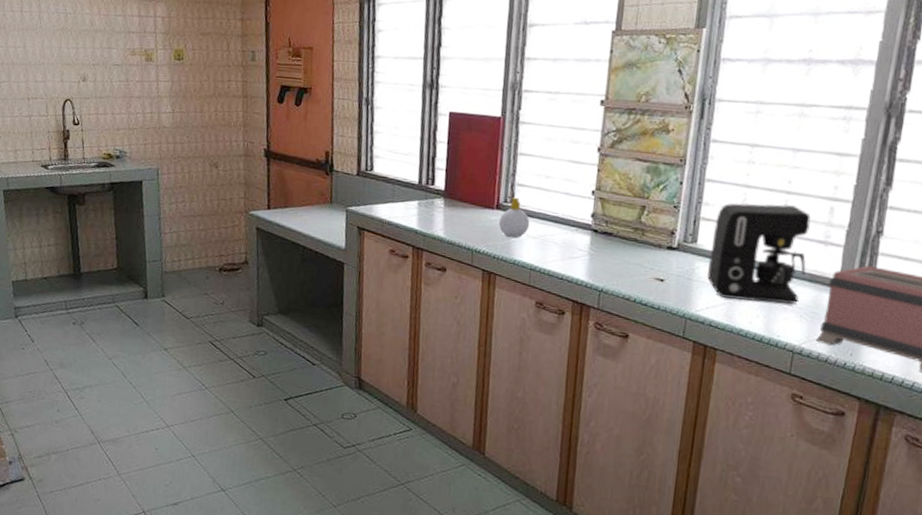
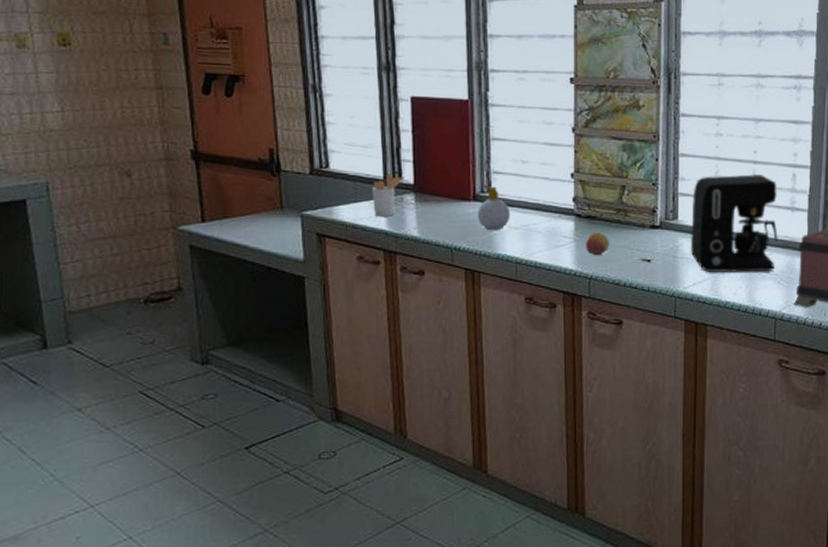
utensil holder: none [407,178,438,217] -> present [372,172,406,216]
fruit: none [599,248,624,271] -> present [586,233,610,256]

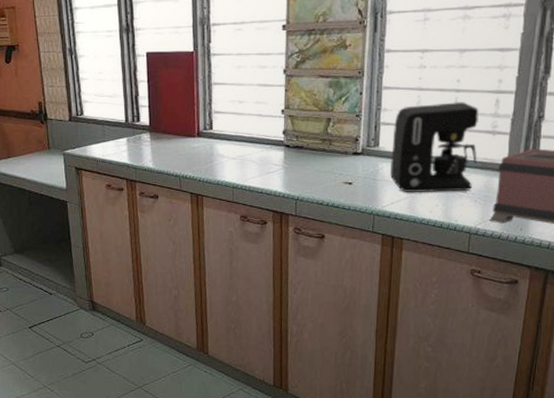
utensil holder: present [372,172,406,216] -> none [116,116,143,152]
soap bottle: present [477,186,511,230] -> none [200,124,229,160]
fruit: present [586,233,610,256] -> none [293,160,315,180]

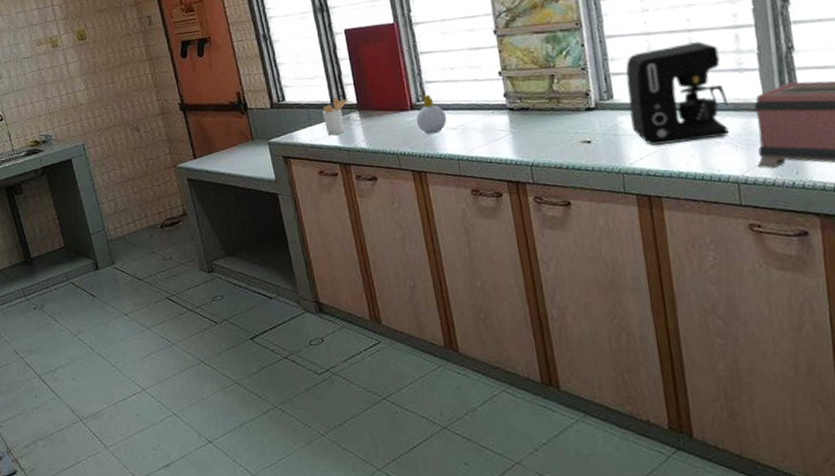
utensil holder: none [116,116,143,152] -> present [322,96,349,135]
soap bottle: none [200,124,229,160] -> present [416,94,447,134]

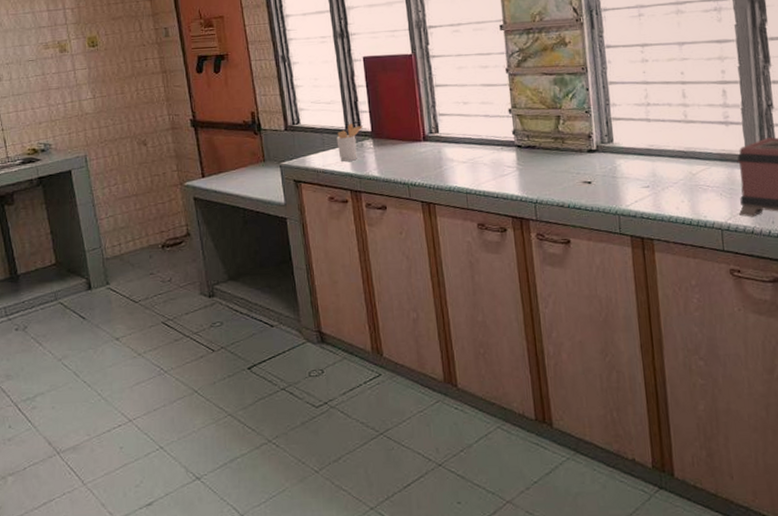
soap bottle: present [416,94,447,134] -> none [428,127,458,166]
coffee maker: present [625,41,729,145] -> none [625,94,716,189]

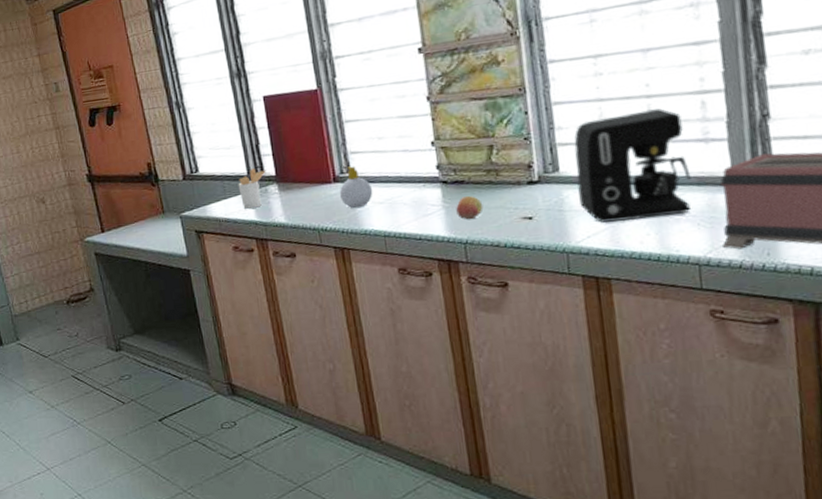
soap bottle: none [428,127,458,166] -> present [339,166,373,208]
fruit: none [528,160,551,182] -> present [456,196,483,220]
coffee maker: none [625,94,716,189] -> present [574,108,691,223]

